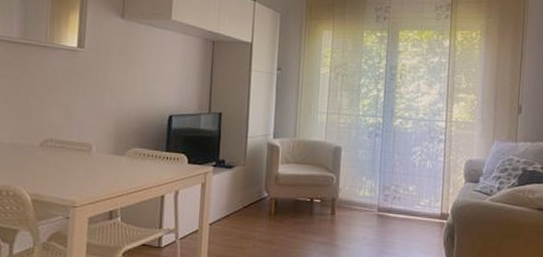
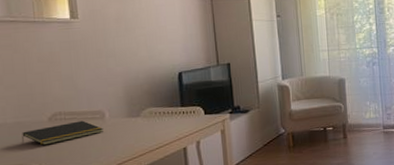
notepad: none [12,150,88,171] -> present [21,120,103,146]

